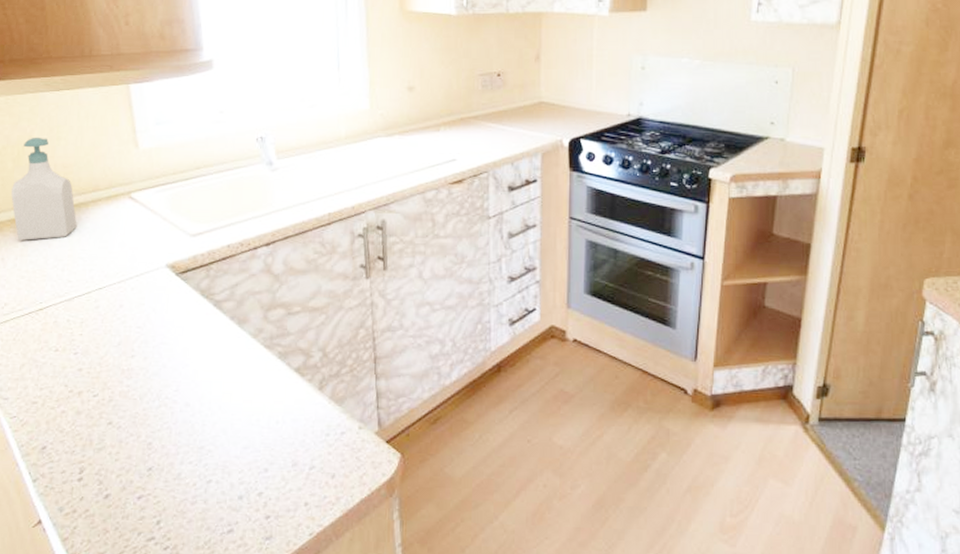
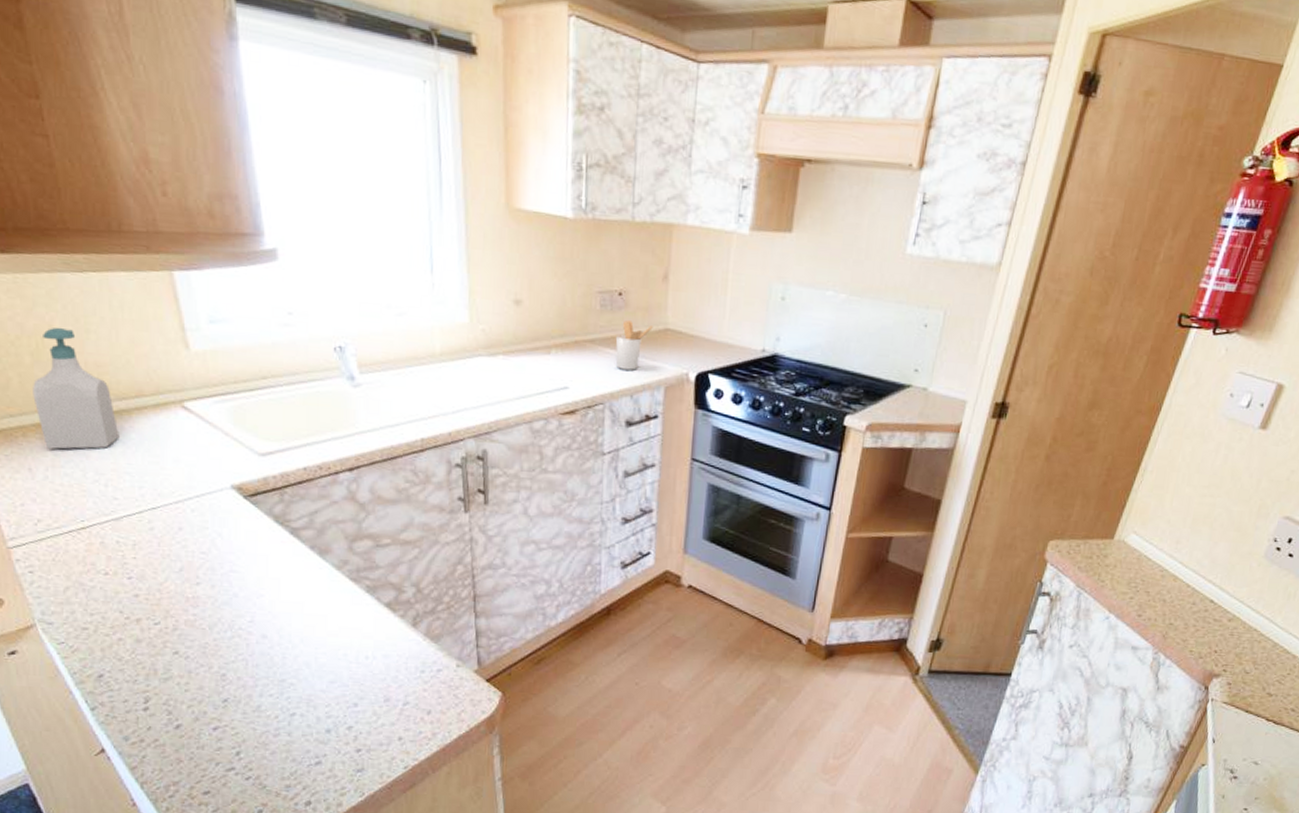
utensil holder: none [496,97,529,141] -> present [615,320,653,371]

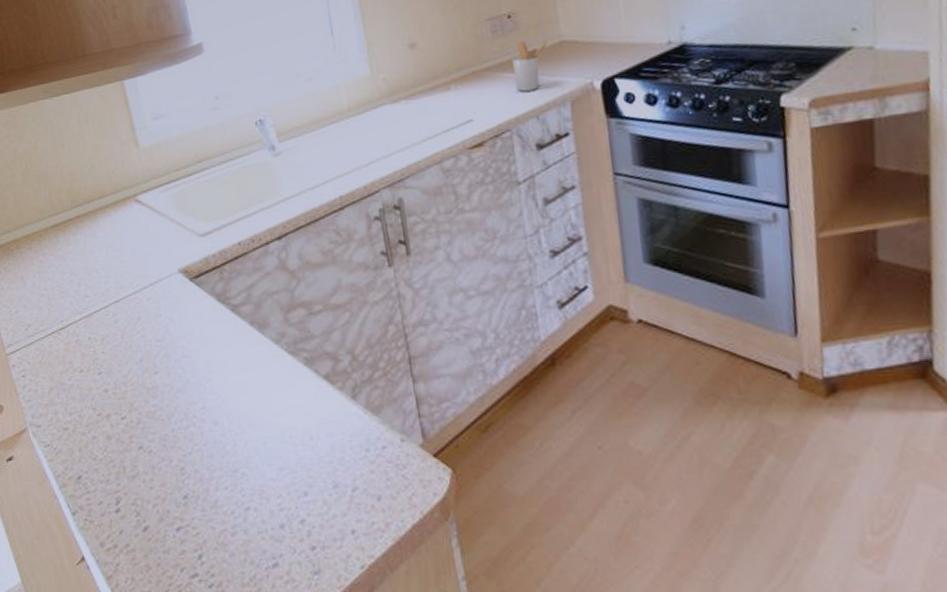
soap bottle: present [33,327,120,449] -> none [24,146,88,257]

